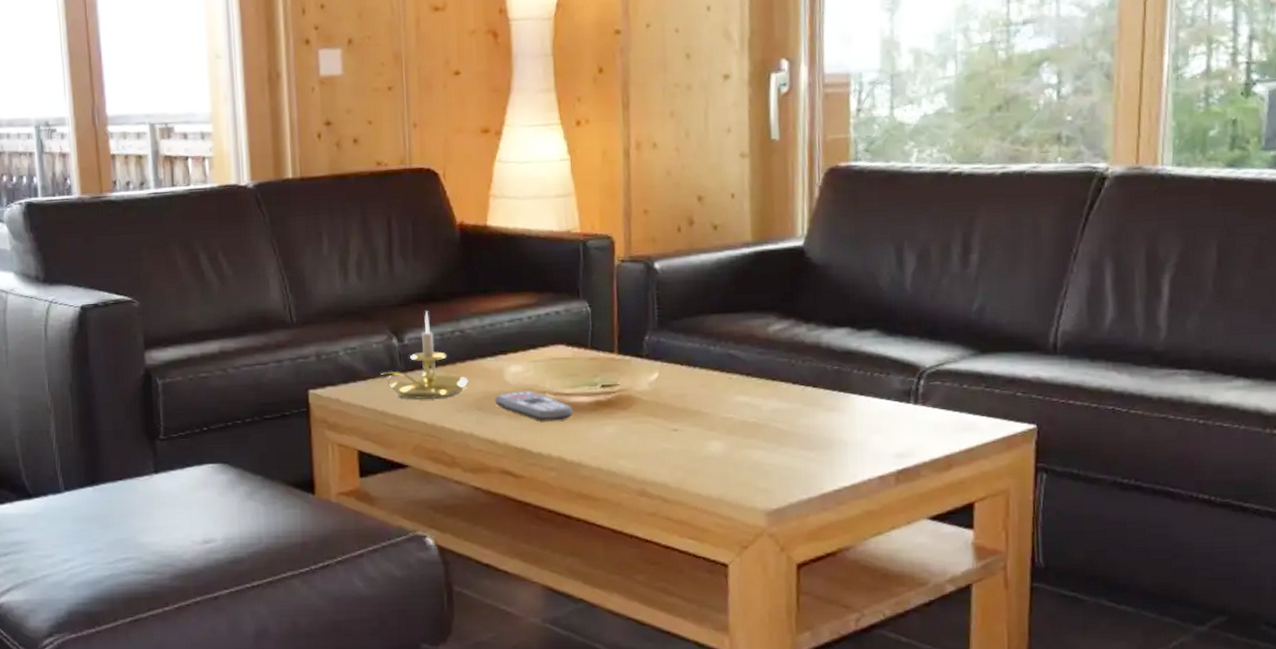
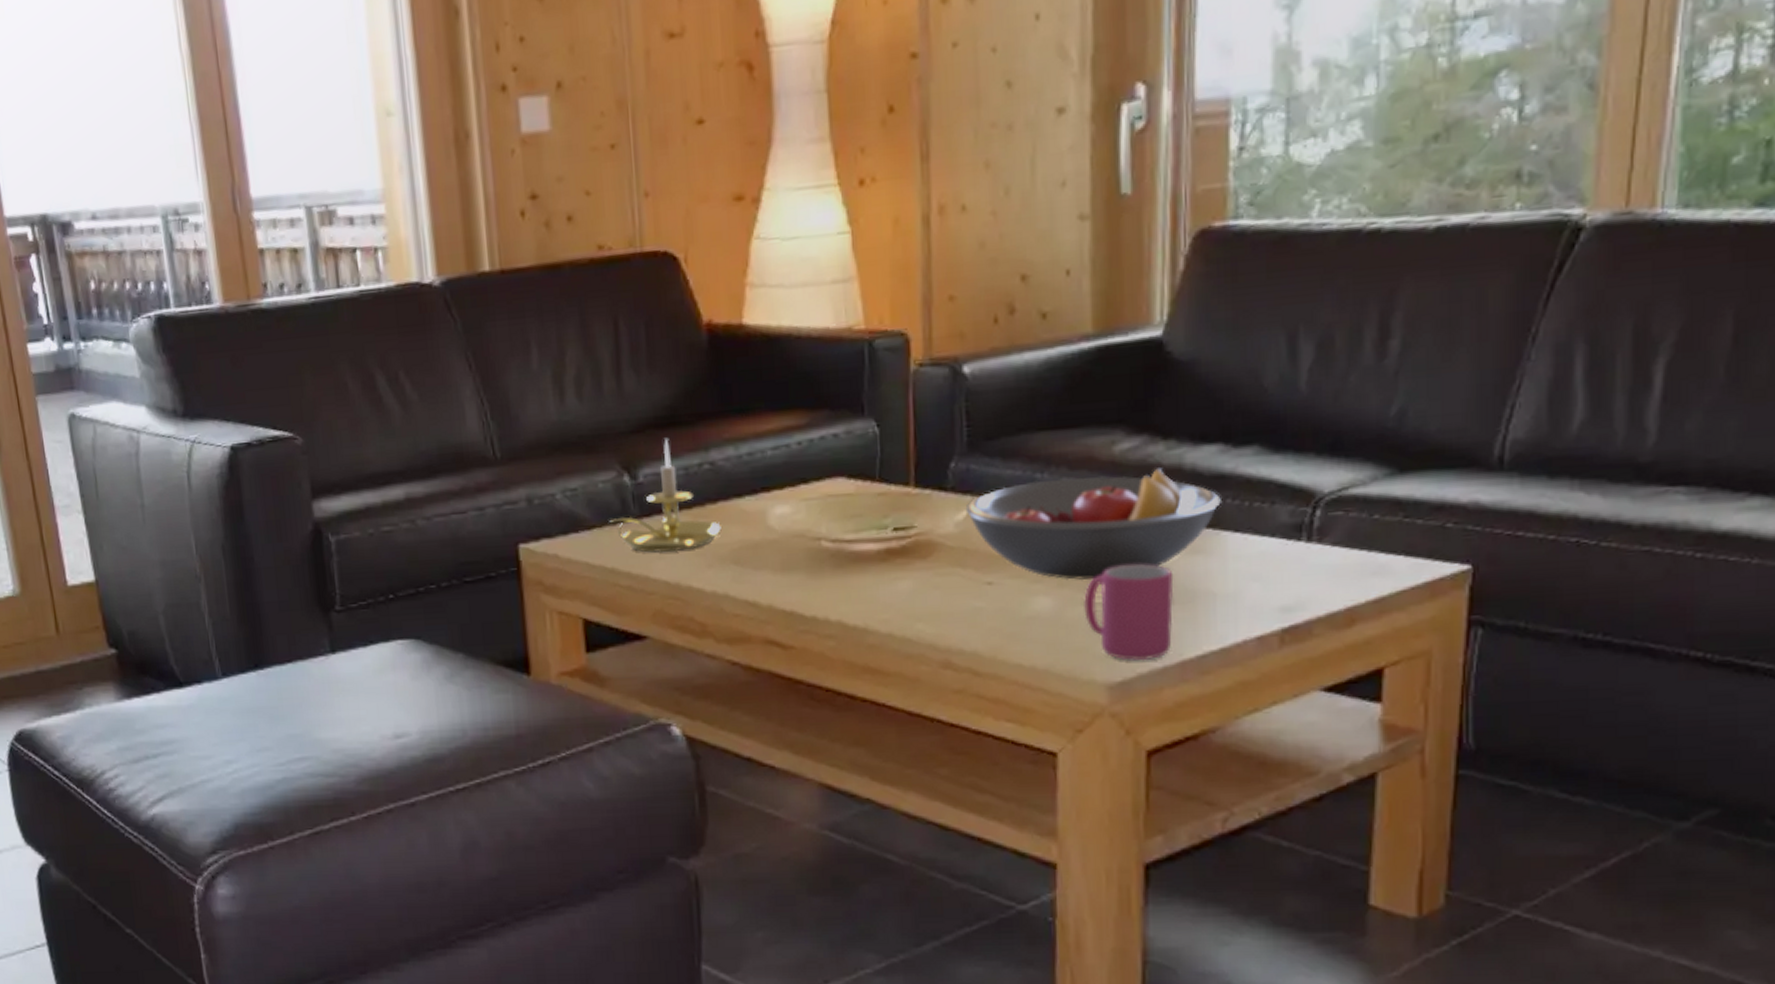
remote control: present [494,390,574,421] -> none [755,537,857,576]
fruit bowl: none [656,345,850,429] -> present [965,468,1221,580]
mug: none [747,418,815,493] -> present [1084,564,1173,661]

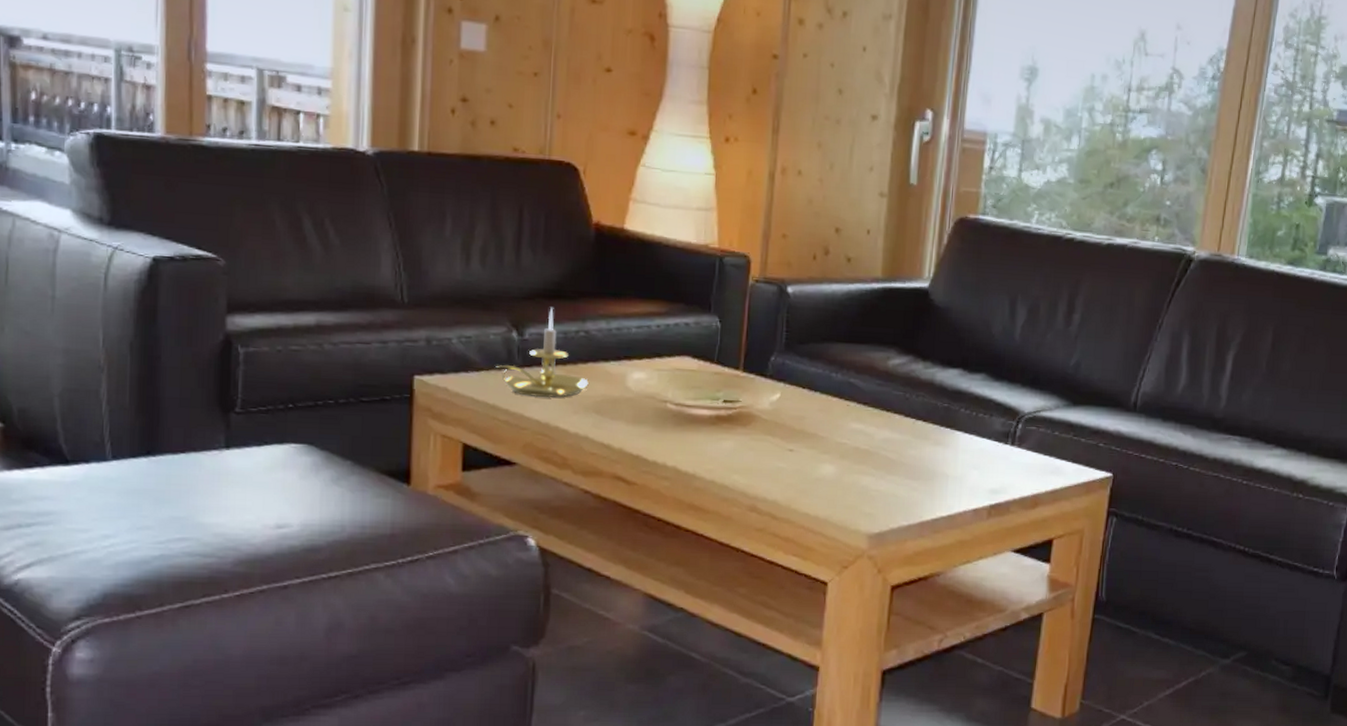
fruit bowl: present [965,468,1221,580] -> none [778,378,958,455]
mug: present [1084,564,1173,661] -> none [857,448,920,519]

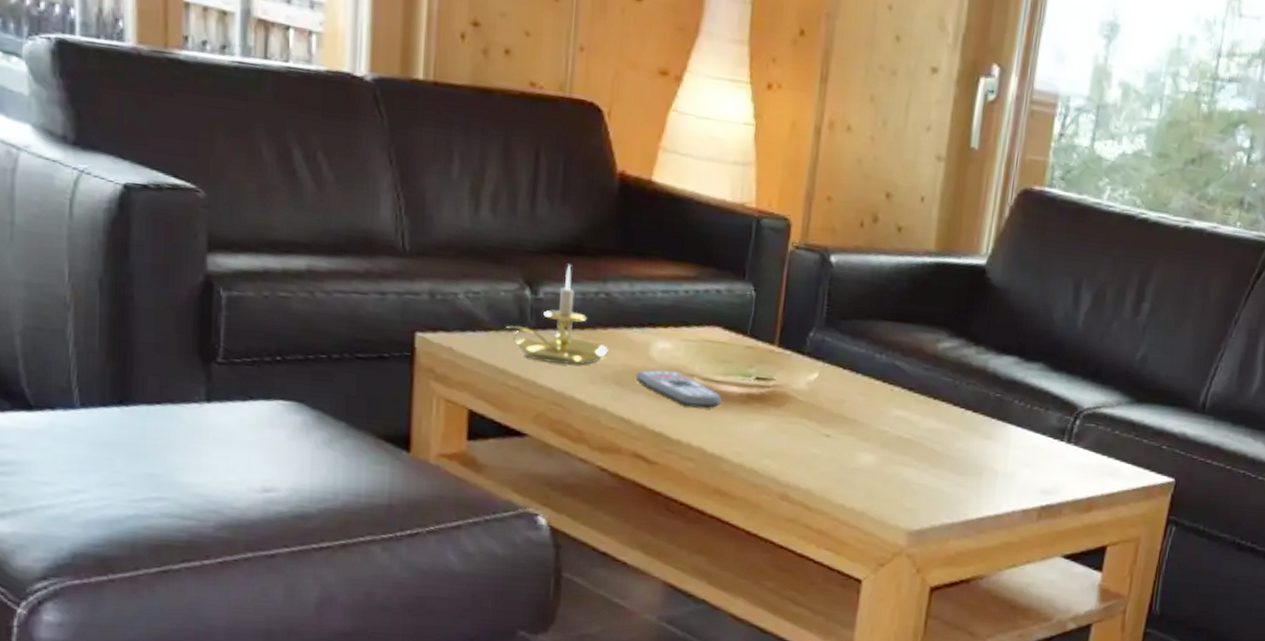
remote control: none [614,398,693,431] -> present [635,369,722,409]

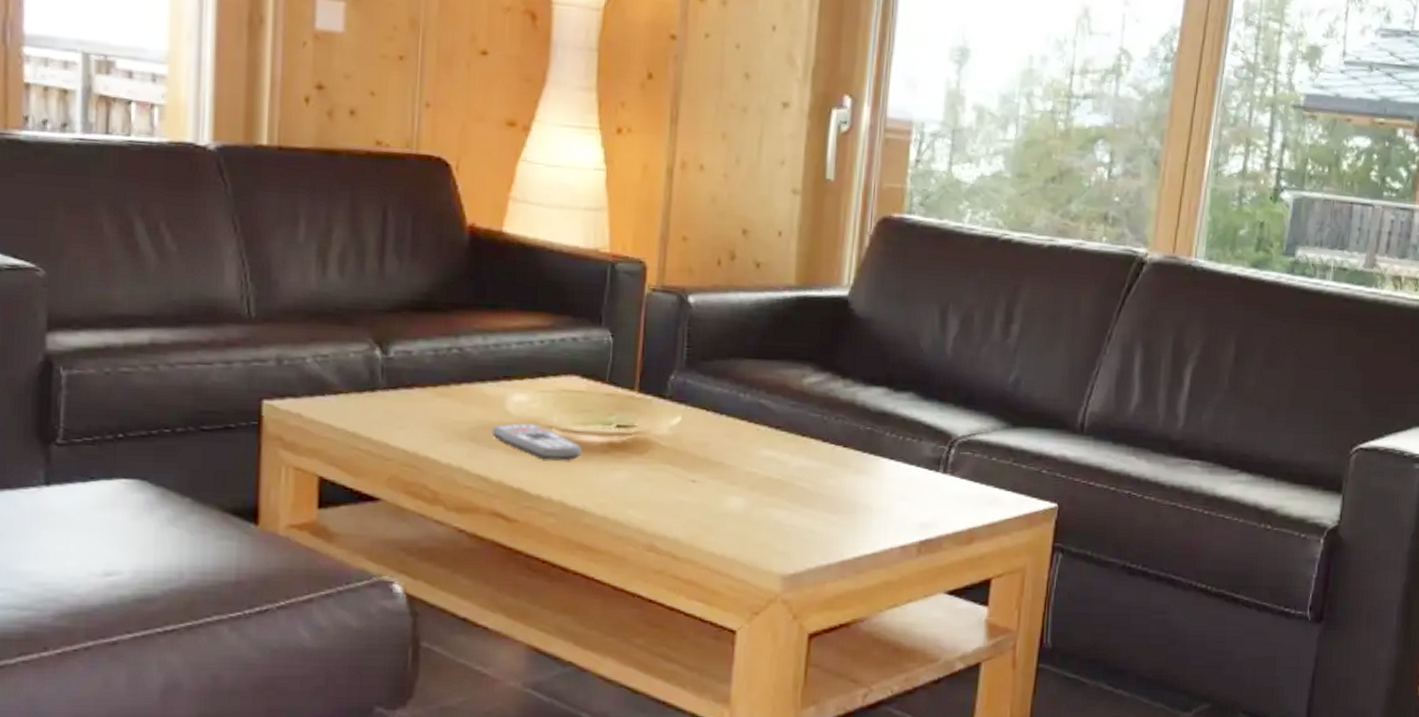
candle holder: present [506,264,608,365] -> none [356,320,463,425]

